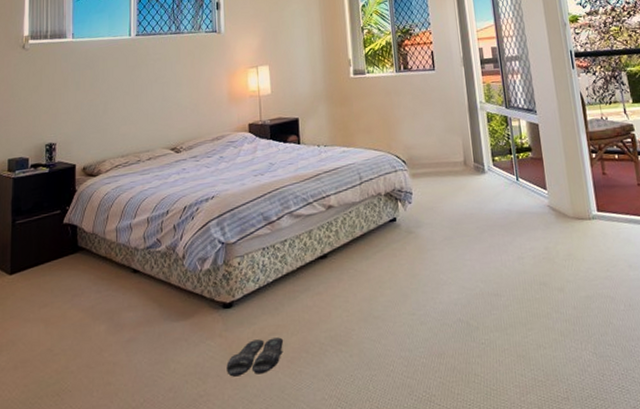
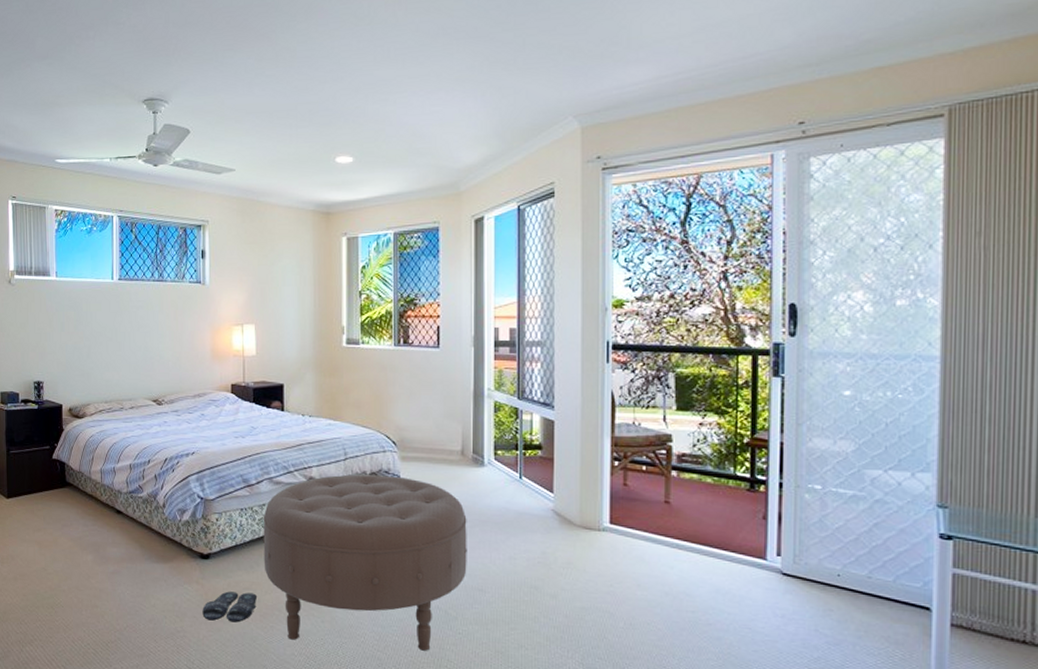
ottoman: none [285,193,482,383] -> present [262,474,467,651]

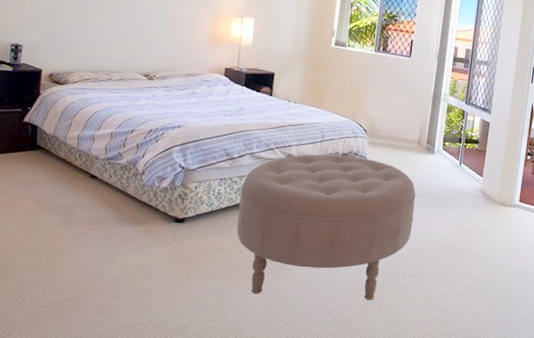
slippers: present [202,591,257,622] -> none [170,252,226,280]

